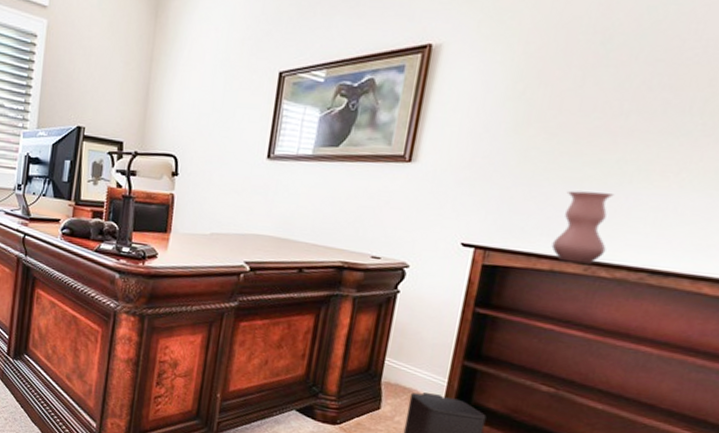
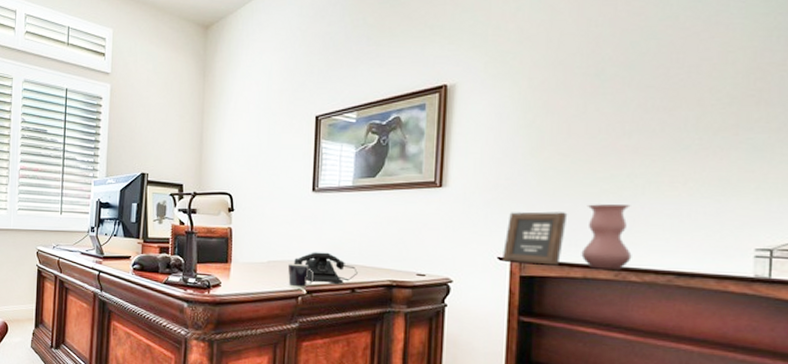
mug: none [230,237,261,266] -> present [288,263,315,289]
telephone: none [239,226,308,263] -> present [294,252,358,284]
picture frame: none [466,194,545,256] -> present [503,211,568,266]

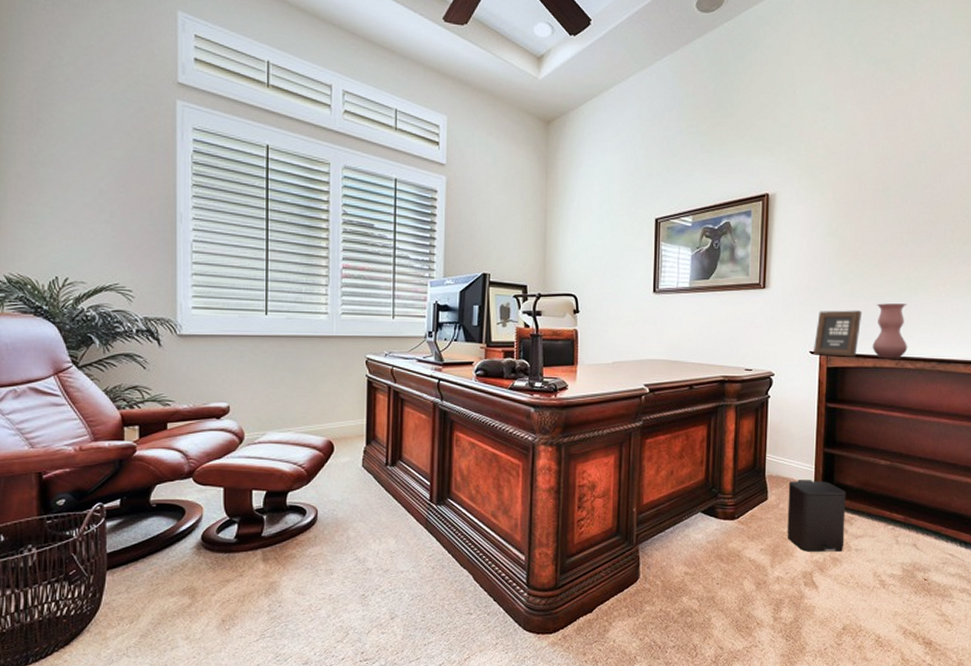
mug: present [288,263,315,289] -> none [632,363,657,388]
telephone: present [294,252,358,284] -> none [638,351,695,381]

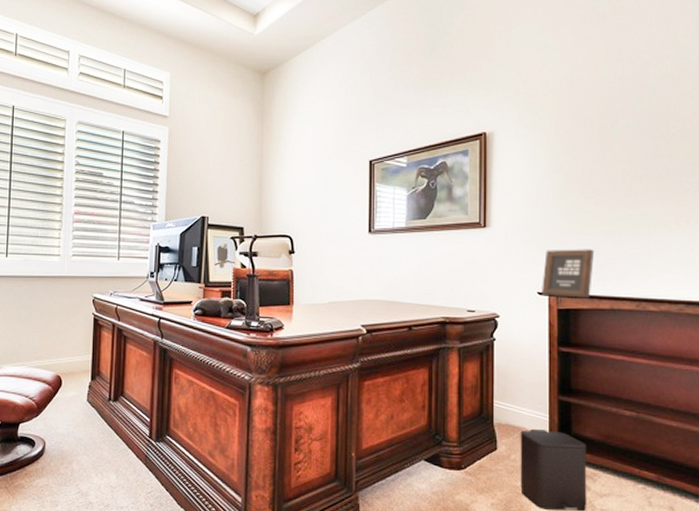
vase: present [872,303,908,360] -> none [608,241,649,302]

